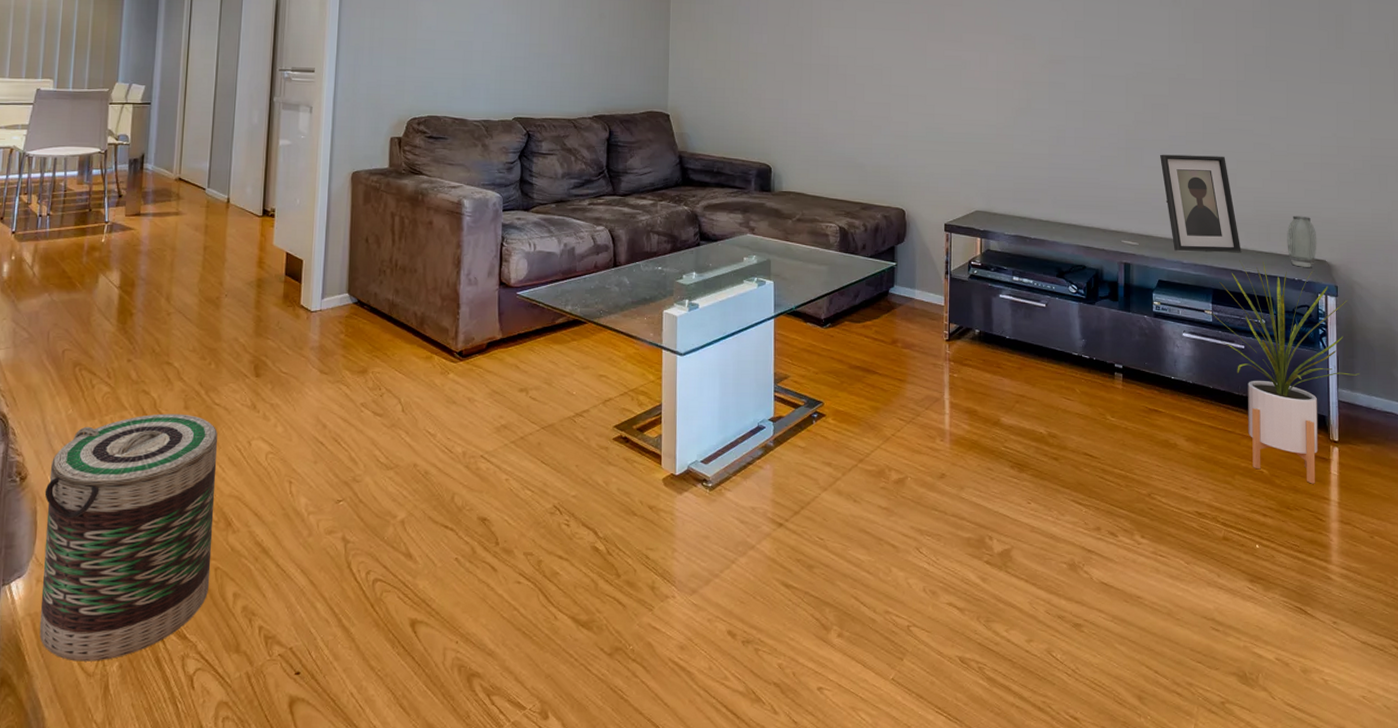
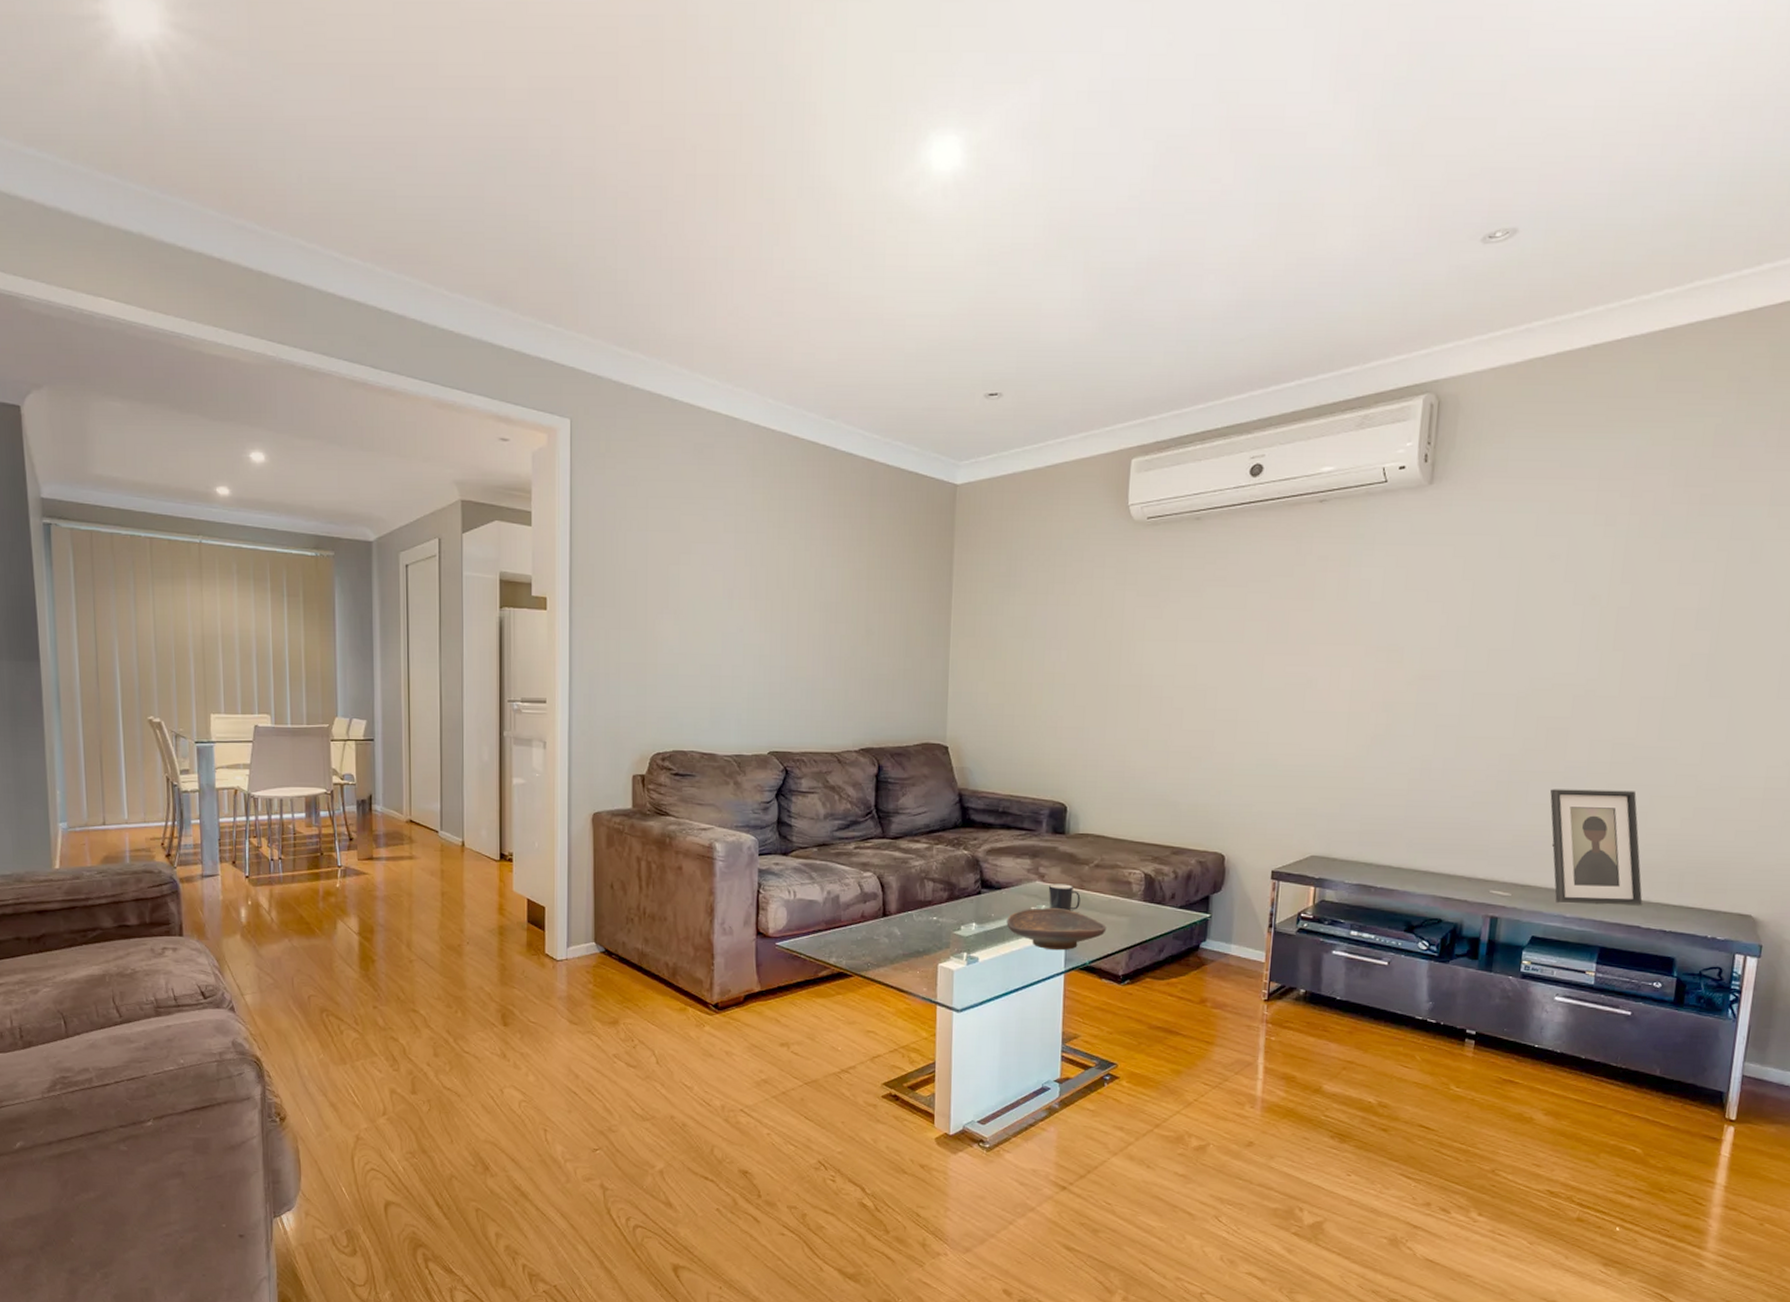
basket: present [39,413,218,661] -> none [304,1060,472,1289]
decorative bowl: none [722,258,809,297] -> present [1006,907,1107,951]
mug: none [758,236,786,261] -> present [1048,883,1081,911]
house plant: present [1212,260,1360,484] -> none [1595,914,1776,1166]
vase: present [1287,215,1317,267] -> none [1702,862,1744,923]

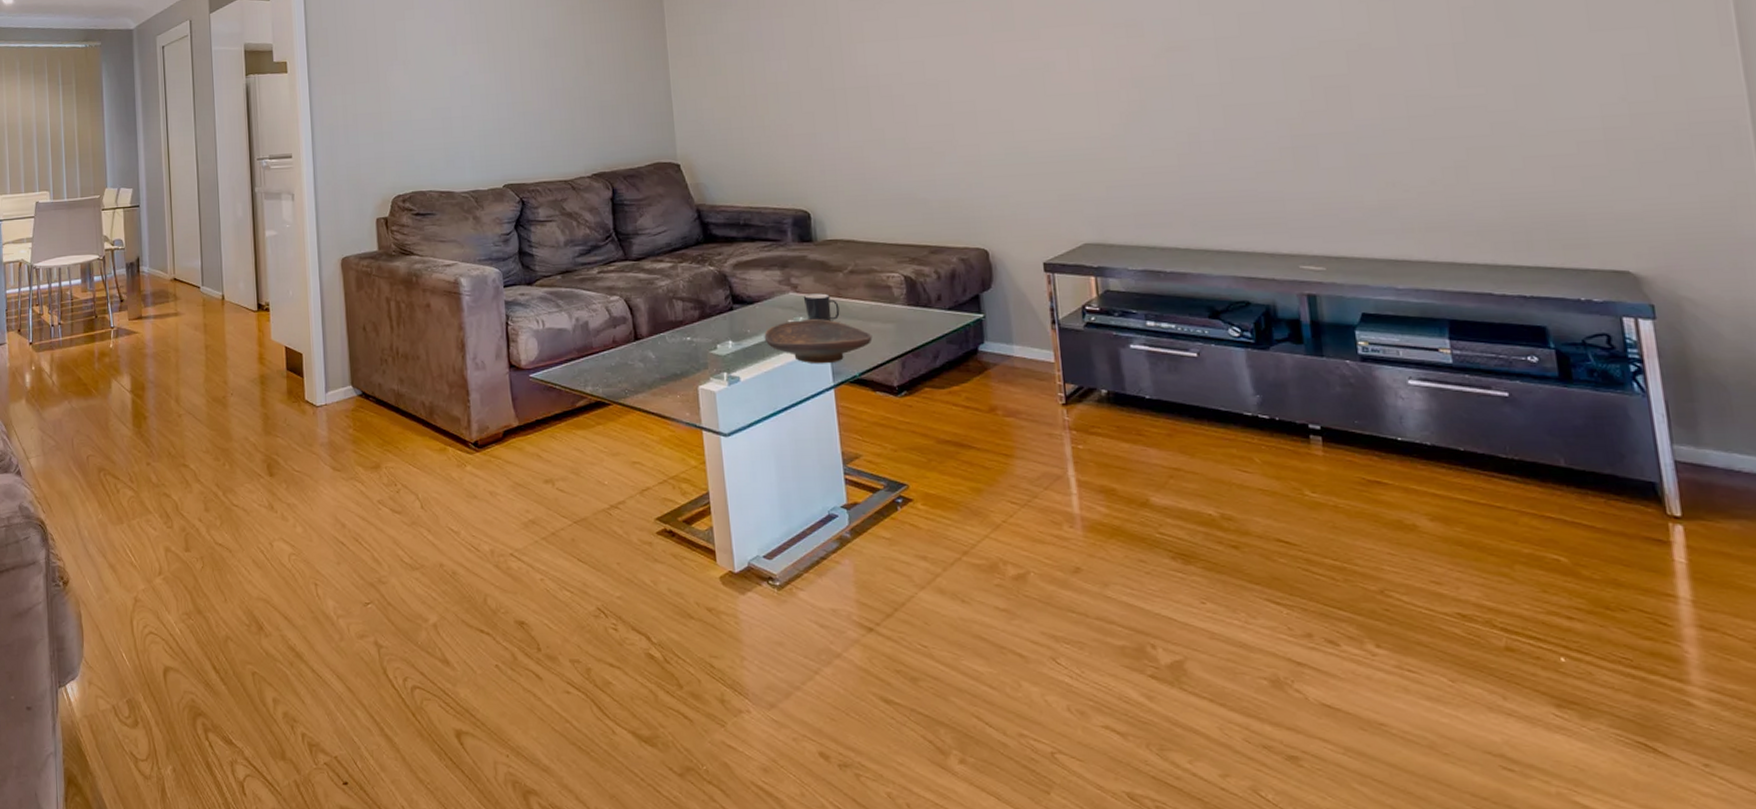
picture frame: present [1550,789,1643,905] -> none [1344,144,1488,273]

